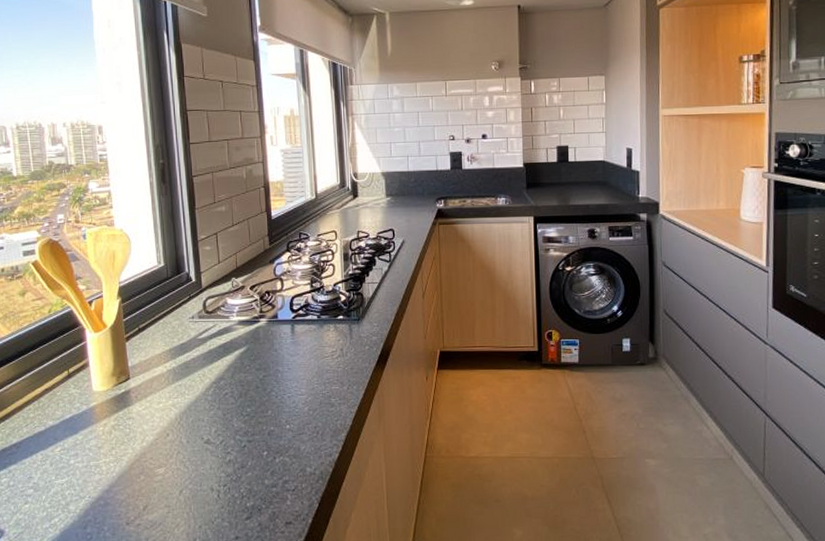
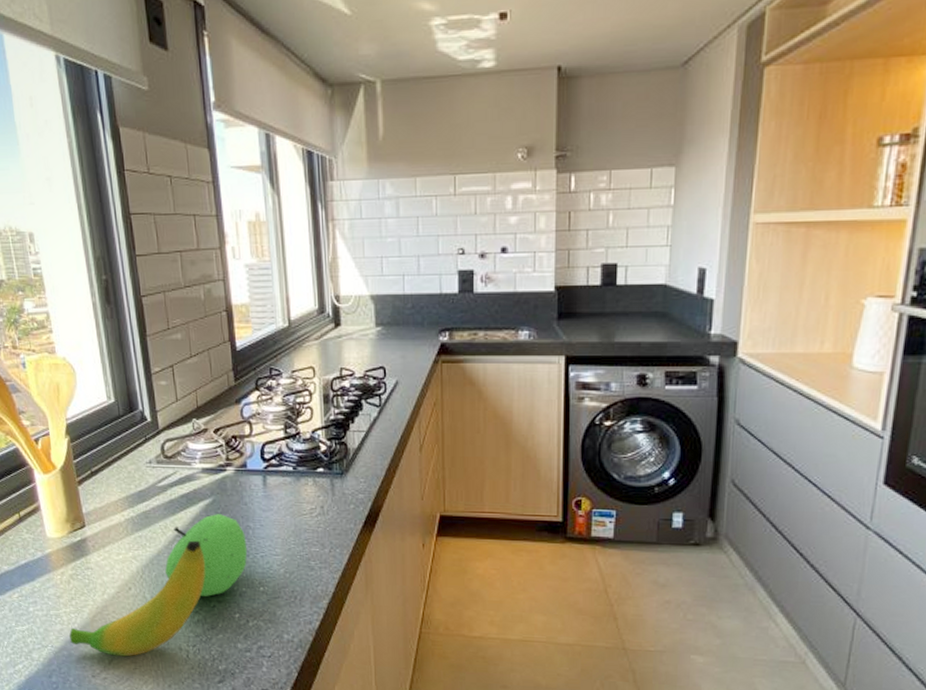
fruit: none [107,361,276,502] -> present [69,514,248,657]

